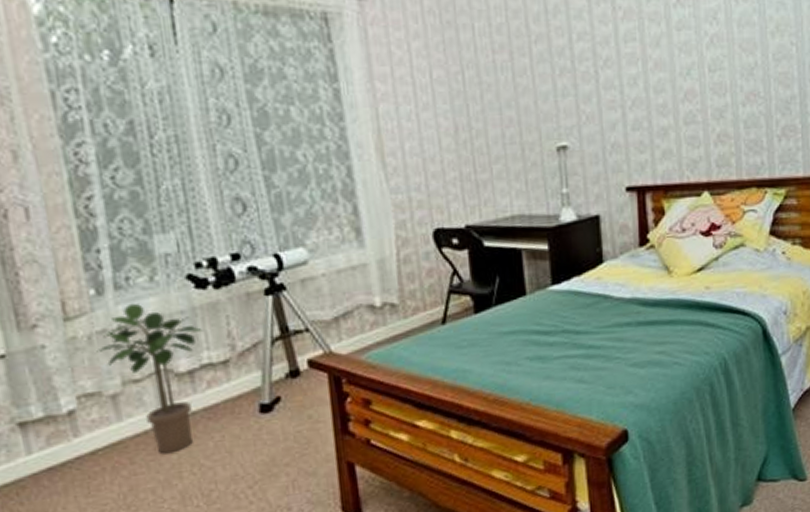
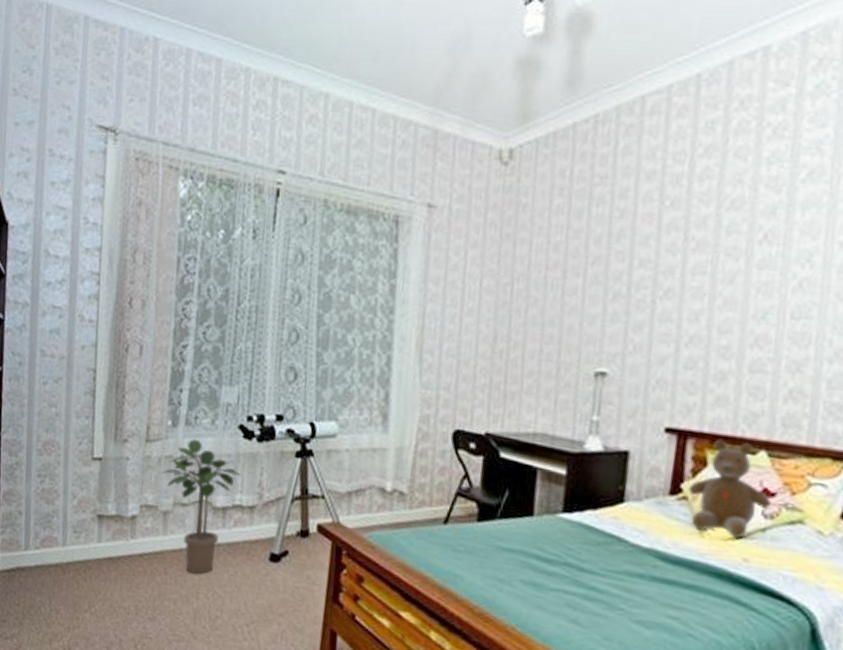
stuffed bear: none [653,186,718,271] -> present [688,439,771,538]

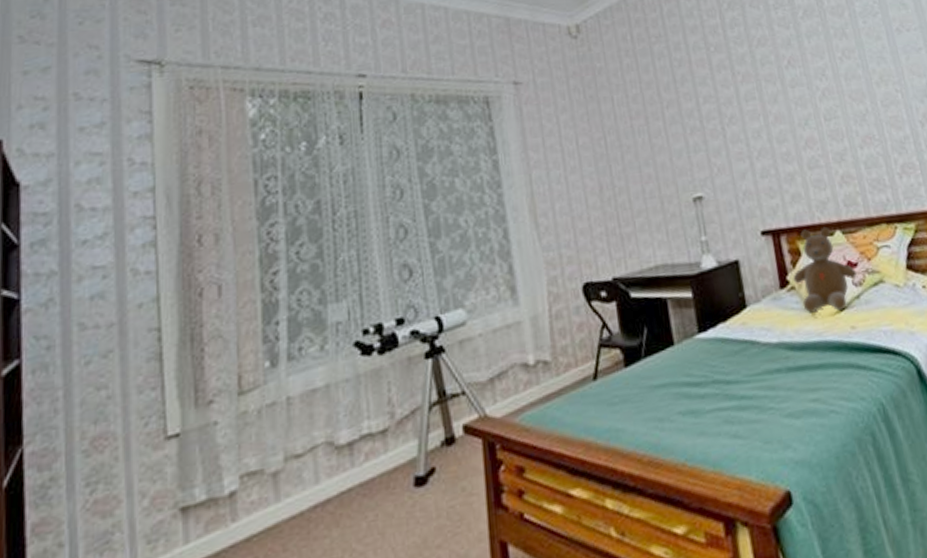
potted plant: present [162,438,241,574] -> none [264,373,365,539]

